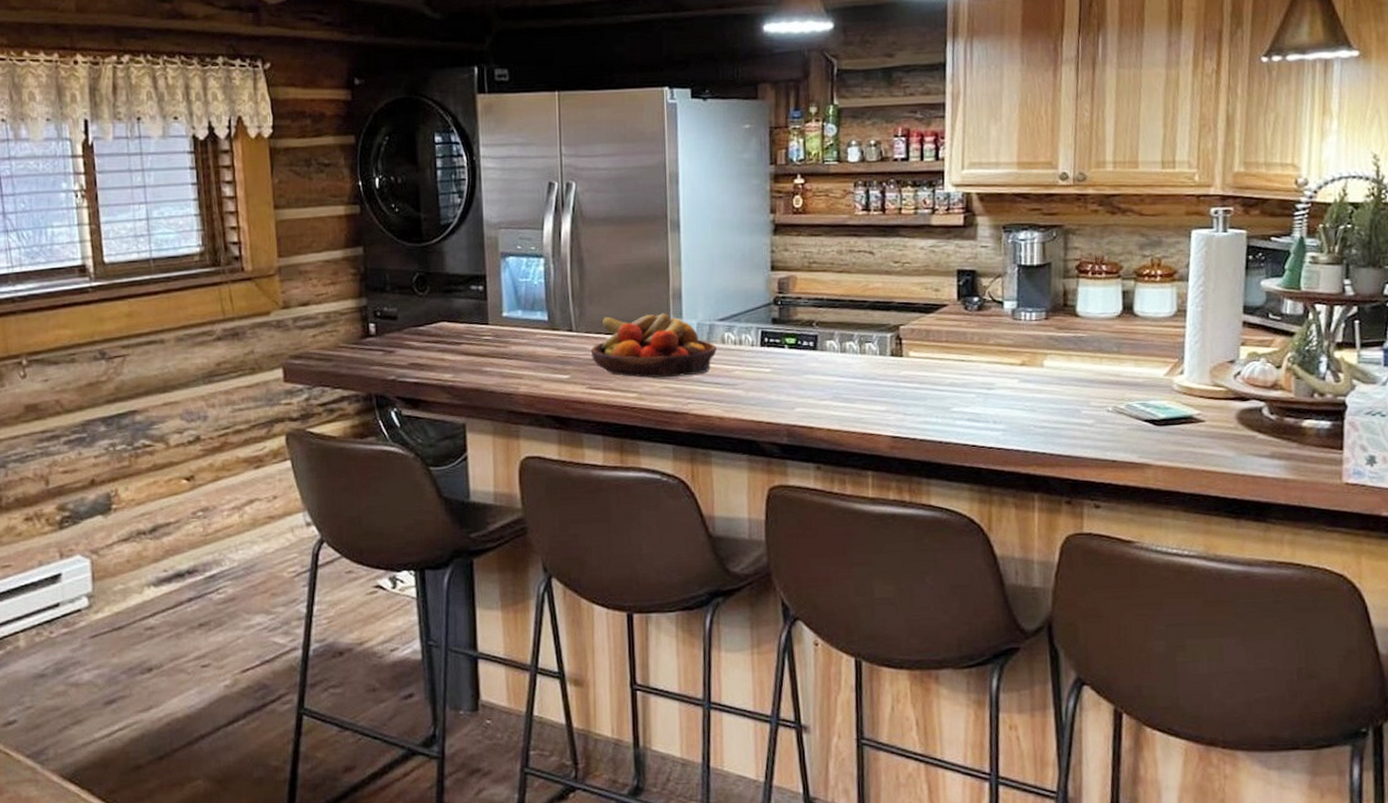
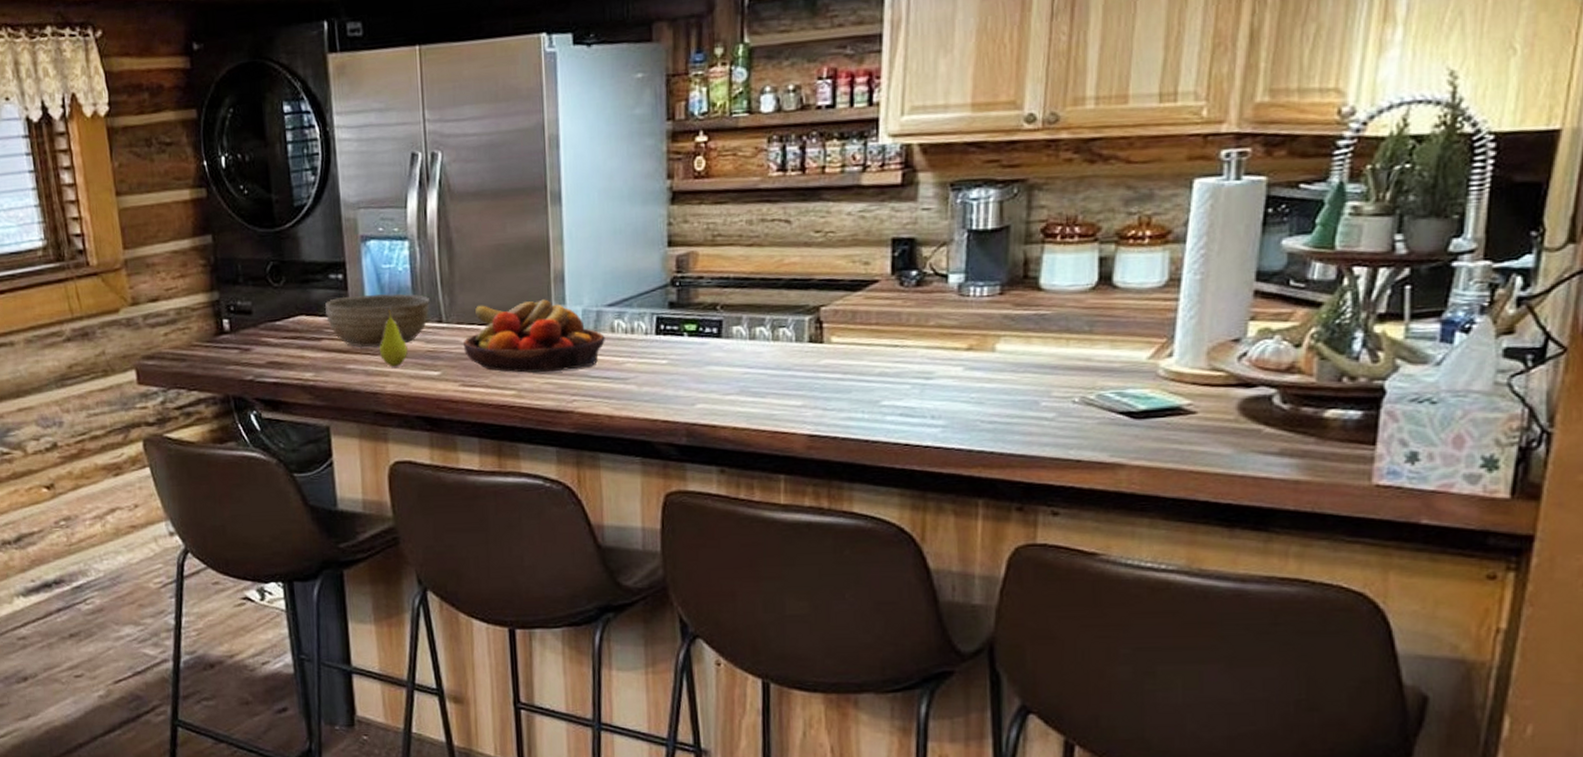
bowl: none [465,304,562,353] -> present [324,293,430,348]
fruit: none [515,318,540,371] -> present [380,309,408,367]

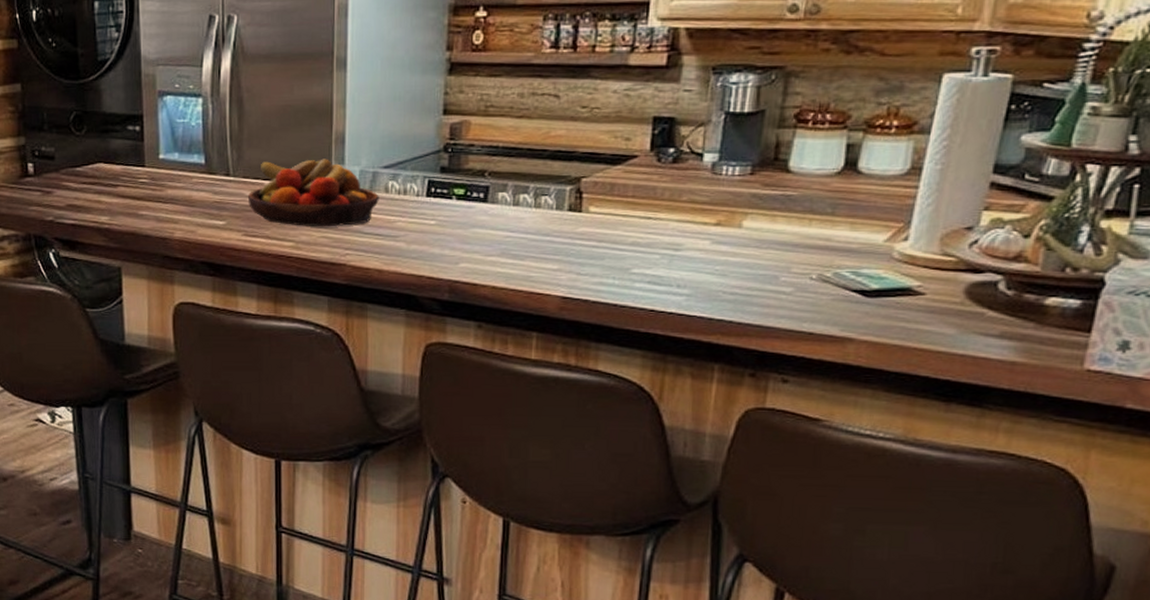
bowl: present [324,293,430,348] -> none [121,146,219,196]
fruit: present [380,309,408,367] -> none [171,161,196,215]

